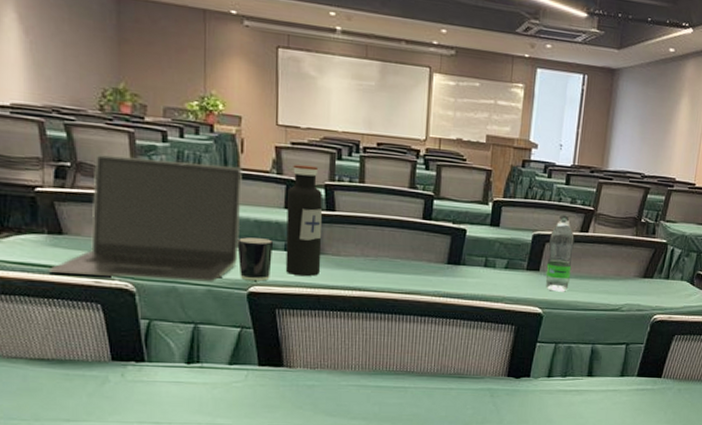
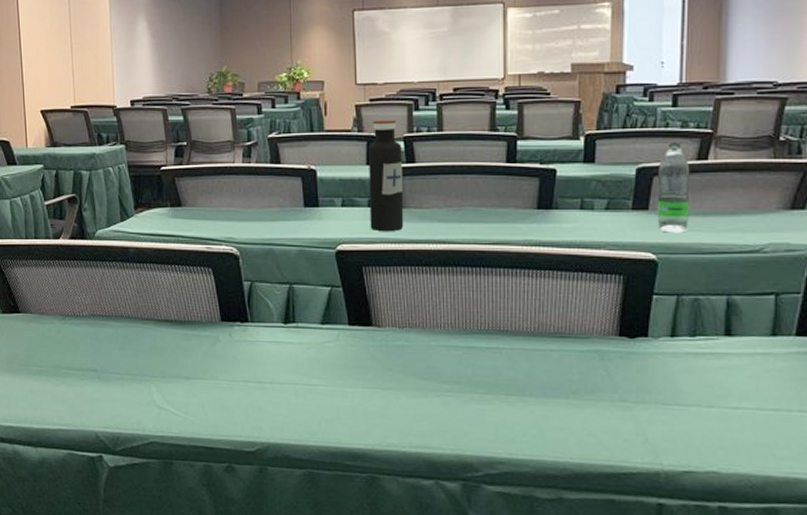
laptop: present [48,155,244,282] -> none [171,130,328,243]
mug: present [237,237,273,281] -> none [325,196,357,239]

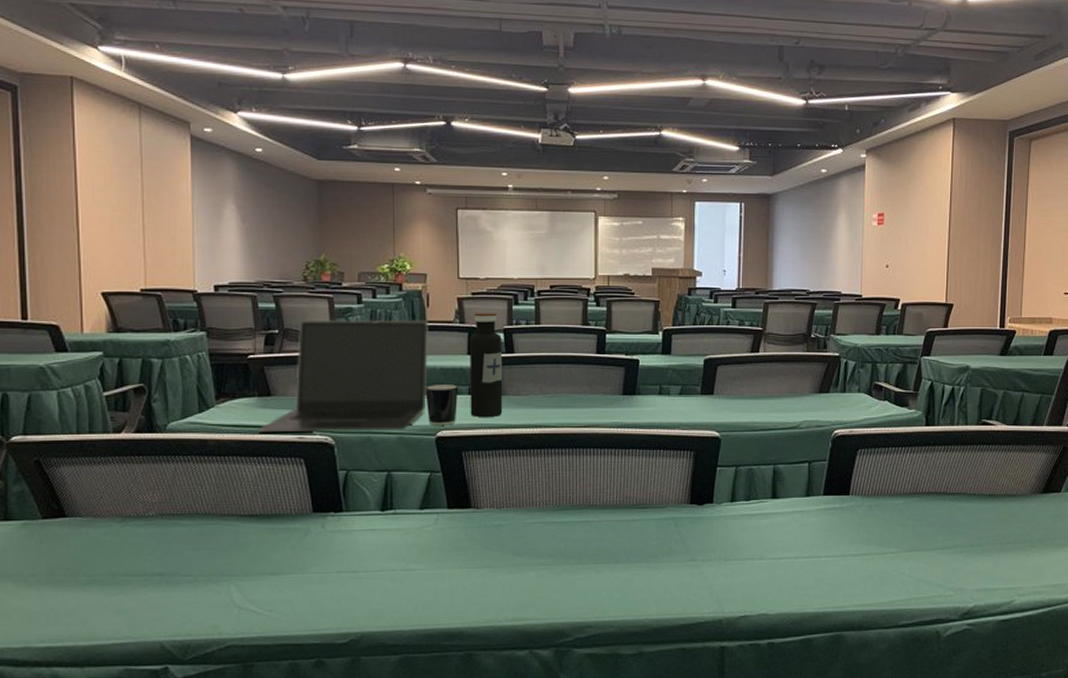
laptop: none [171,130,328,243] -> present [257,321,430,432]
mug: none [325,196,357,239] -> present [425,385,457,426]
bottle: present [657,142,690,233] -> none [720,337,746,414]

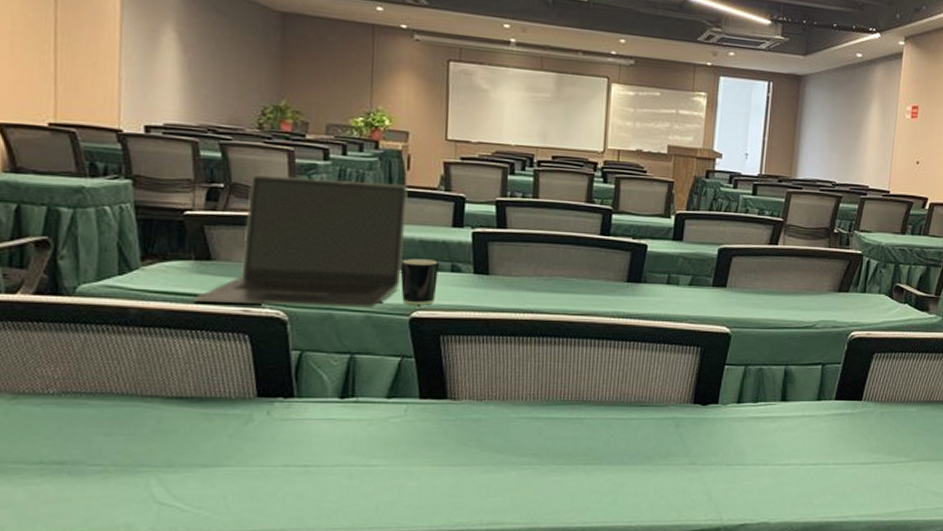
water bottle: present [470,313,503,417] -> none [451,180,493,298]

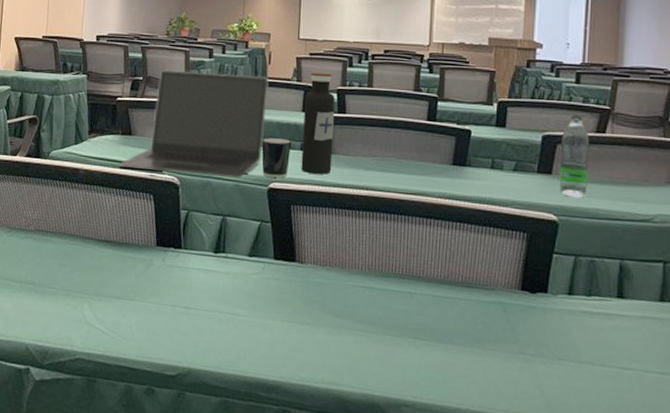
water bottle: none [451,180,493,298] -> present [301,72,335,174]
bottle: none [733,226,763,309] -> present [559,114,590,198]

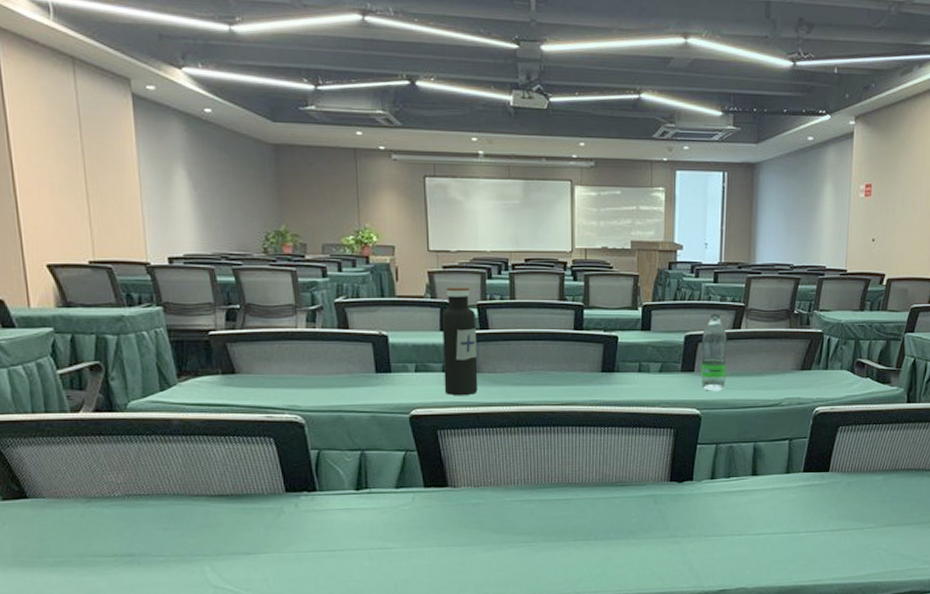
laptop: present [118,70,270,178] -> none [223,295,400,411]
mug: present [261,137,291,178] -> none [397,362,431,404]

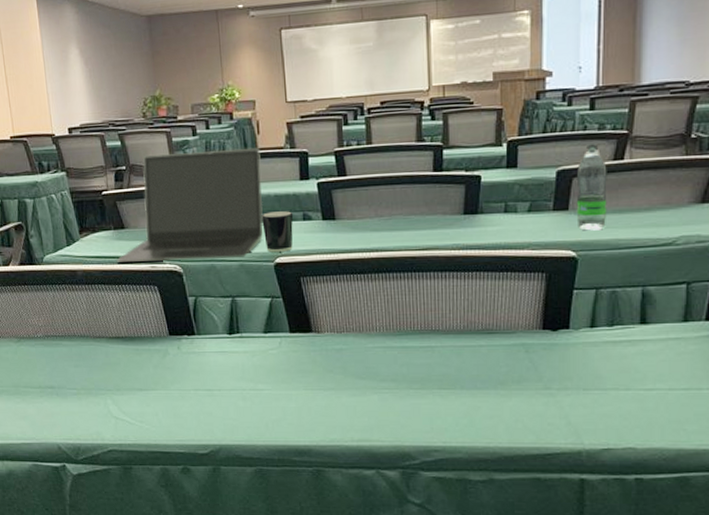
laptop: none [223,295,400,411] -> present [116,148,264,262]
mug: none [397,362,431,404] -> present [261,211,293,252]
water bottle: present [442,287,478,395] -> none [301,135,338,243]

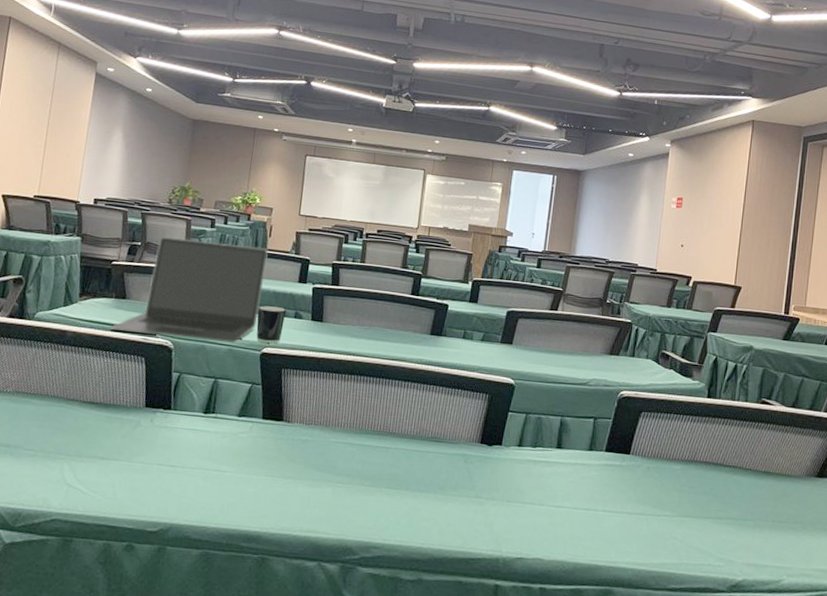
bottle: present [576,144,607,231] -> none [517,294,545,365]

